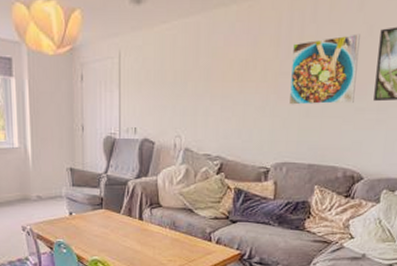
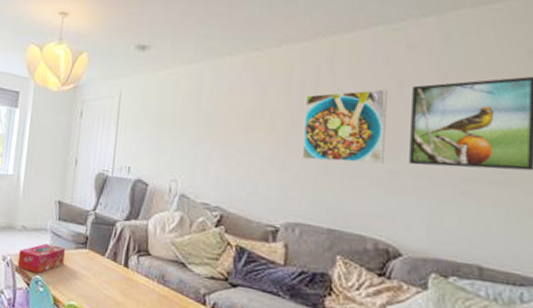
tissue box: none [37,209,82,237] -> present [17,243,65,273]

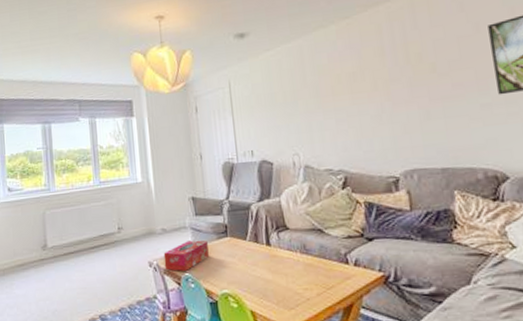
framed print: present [301,89,387,164] -> none [399,32,477,110]

